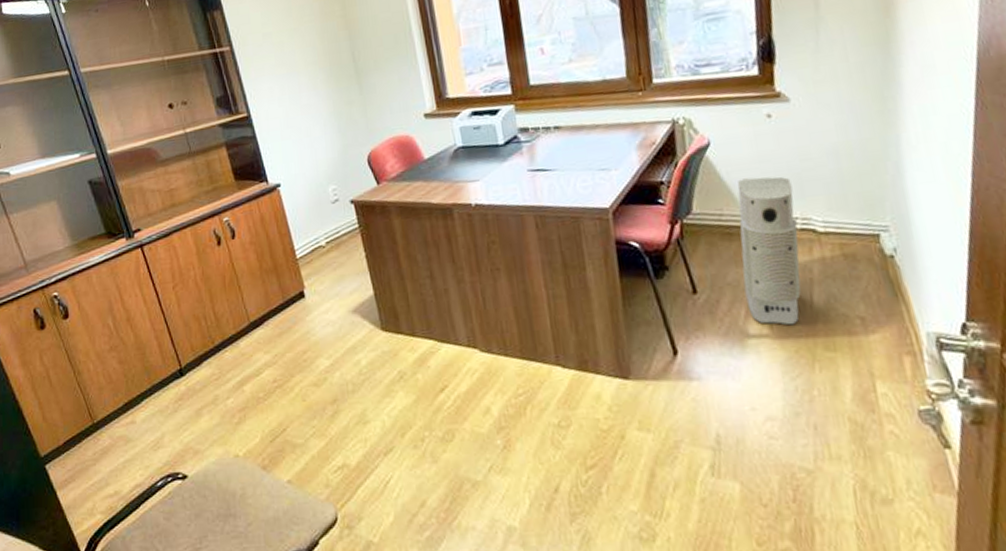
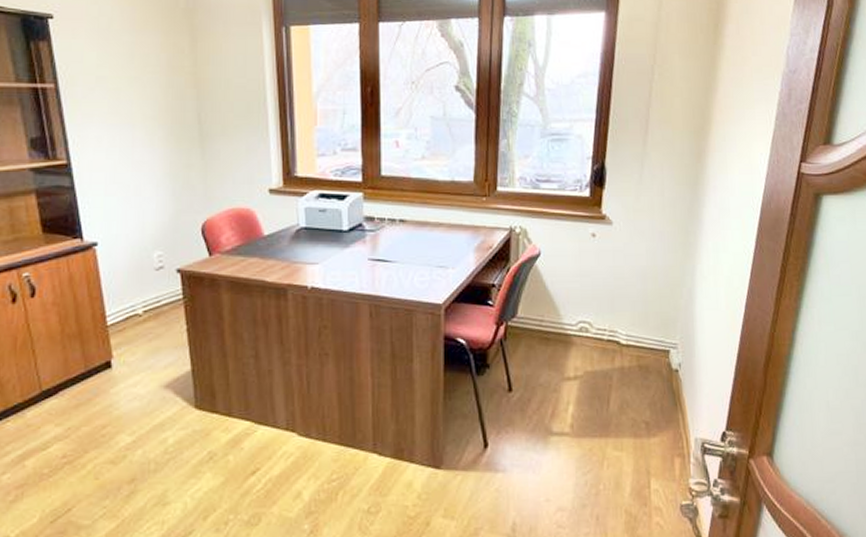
air purifier: present [737,176,801,326] -> none [553,289,605,426]

